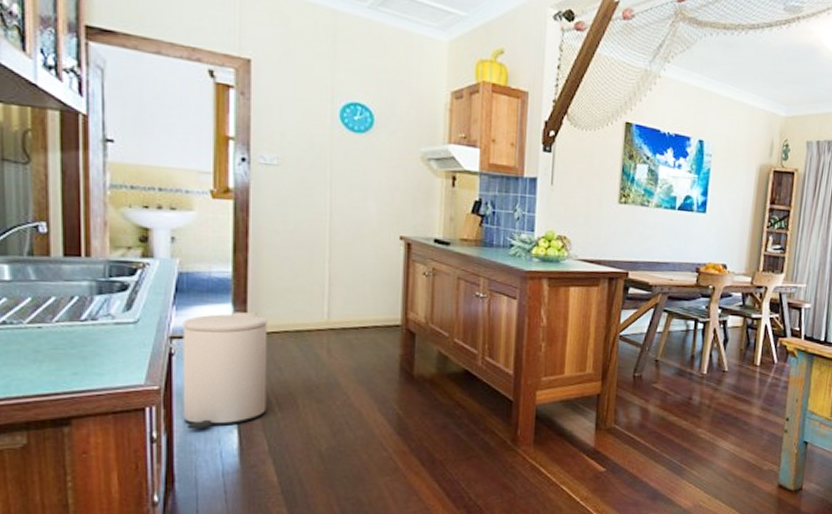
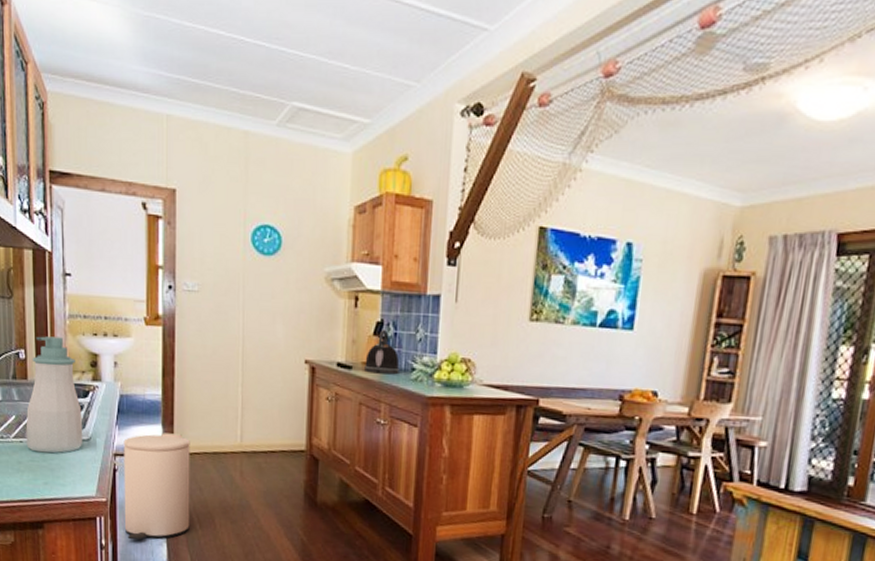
soap bottle: none [46,207,129,339] -> present [25,336,83,454]
kettle: none [463,207,498,251] -> present [364,329,400,375]

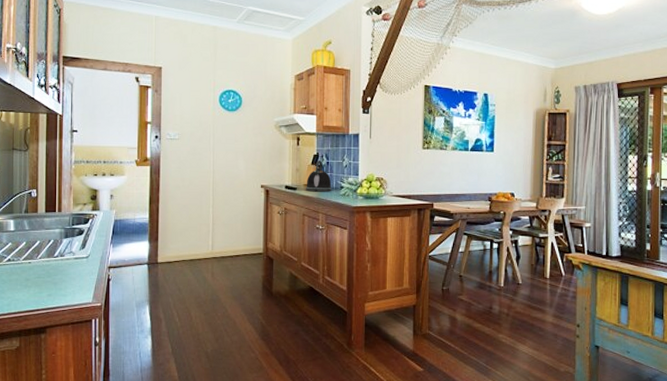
soap bottle: present [25,336,83,454] -> none [34,178,83,270]
pedal bin: present [123,433,190,541] -> none [115,247,171,336]

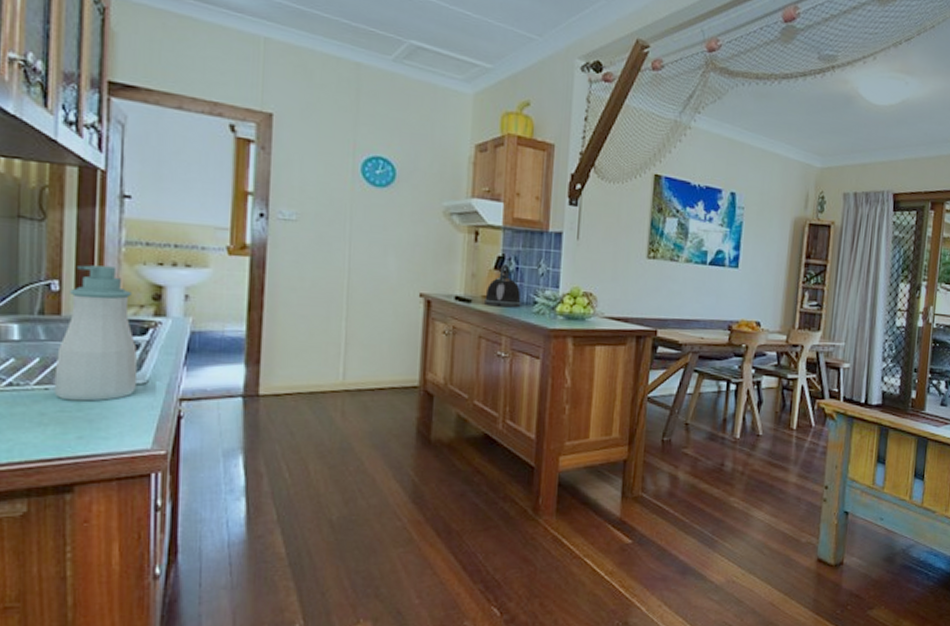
soap bottle: none [34,178,83,270] -> present [54,265,138,402]

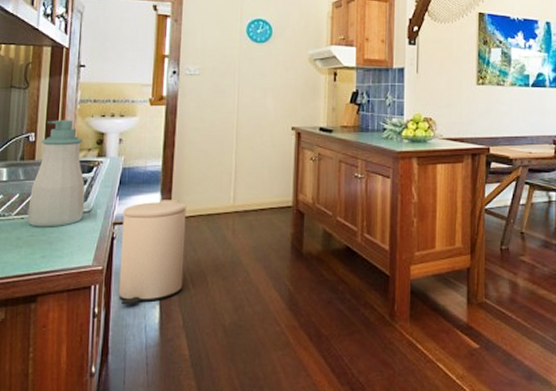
pedal bin: none [189,372,281,497] -> present [118,200,187,305]
kettle: present [484,263,522,308] -> none [343,97,373,135]

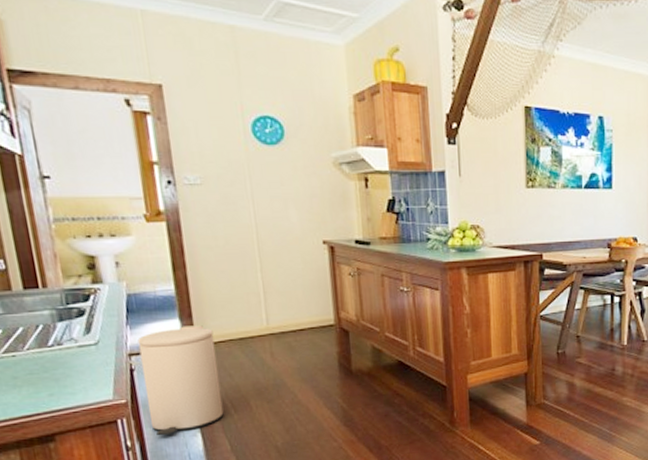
soap bottle: present [27,120,85,227] -> none [15,243,91,364]

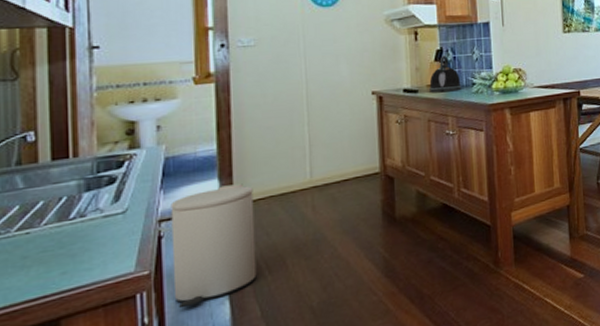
kettle: none [382,205,416,247] -> present [429,55,462,93]

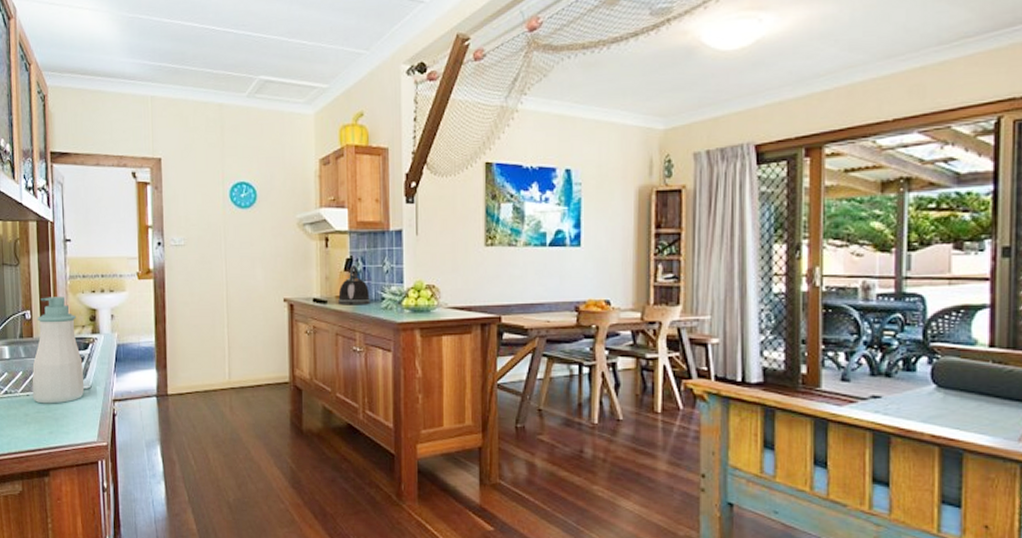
soap bottle: none [34,111,117,241] -> present [32,297,85,404]
pedal bin: present [170,183,257,309] -> none [121,376,185,481]

